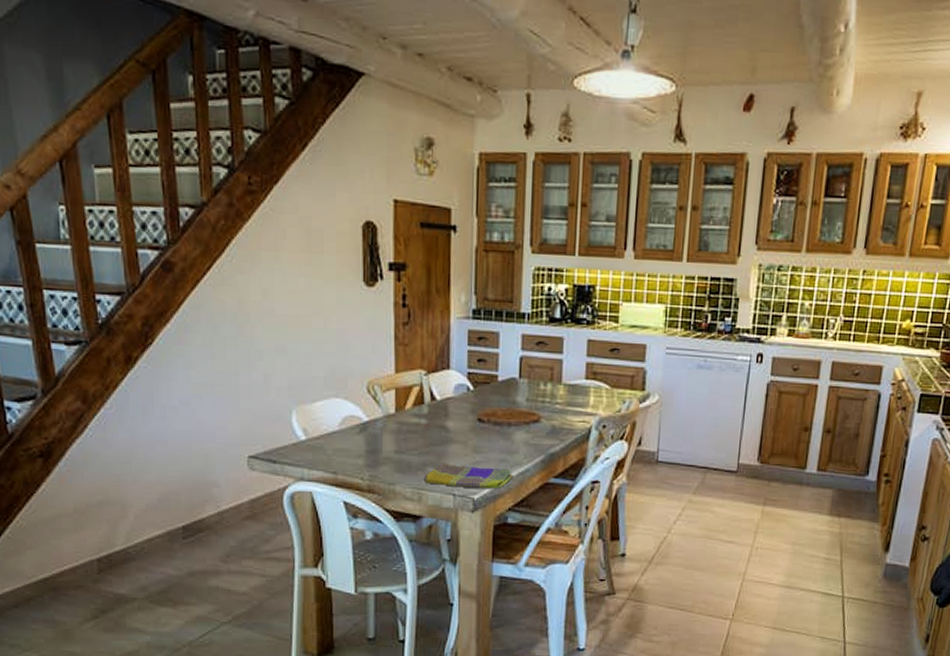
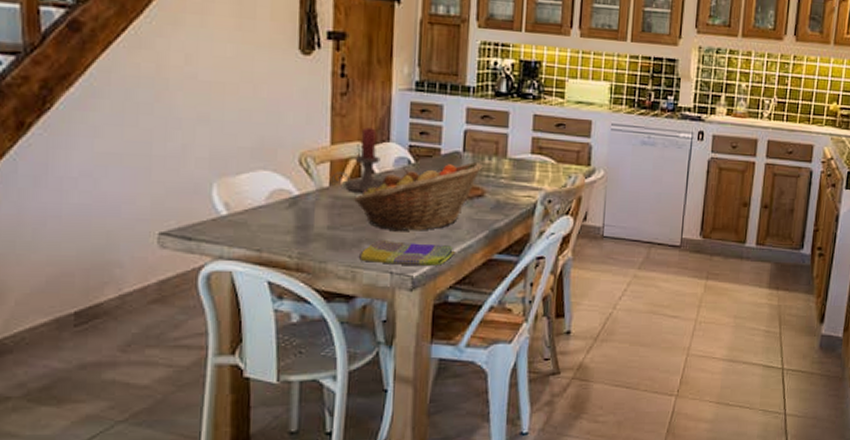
candle holder: none [397,356,445,419] -> present [331,127,384,193]
fruit basket: none [418,387,539,456] -> present [354,161,484,232]

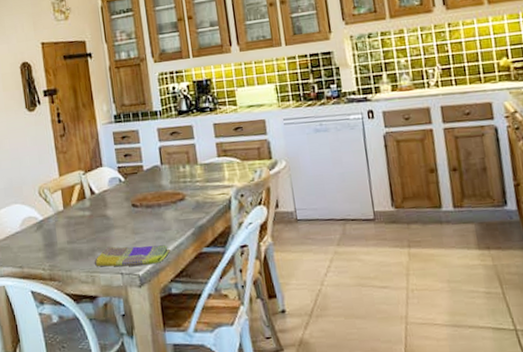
candle holder: present [331,127,384,193] -> none [64,158,104,211]
fruit basket: present [354,161,484,232] -> none [83,171,180,239]

